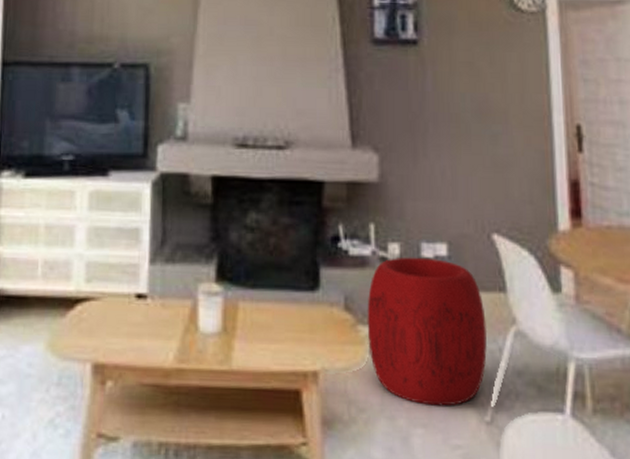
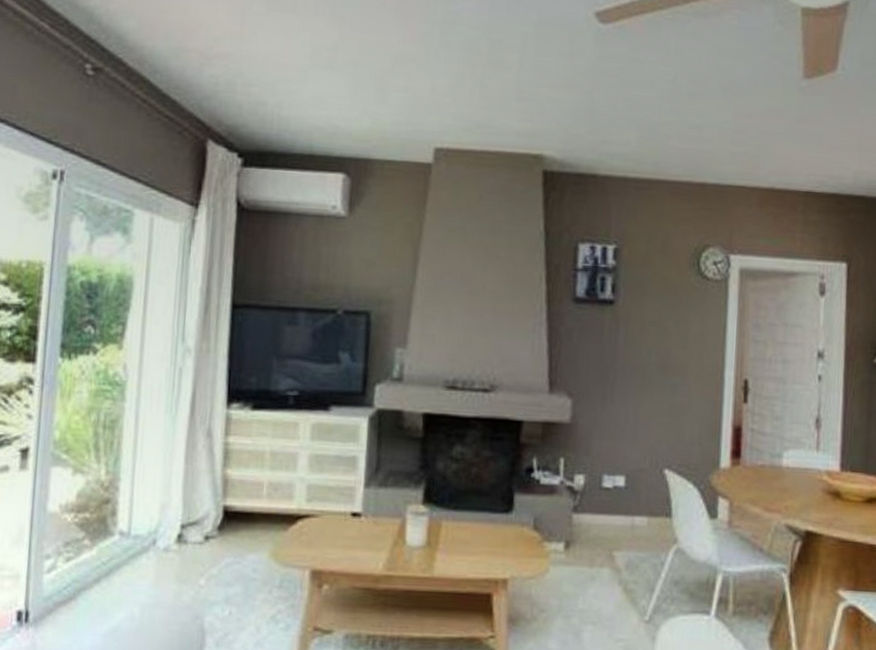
pouf: present [367,257,488,406] -> none [551,486,653,608]

